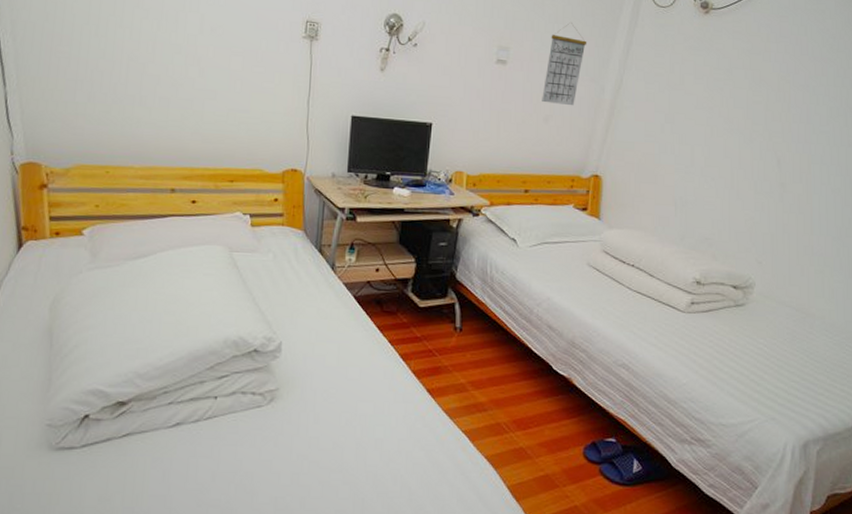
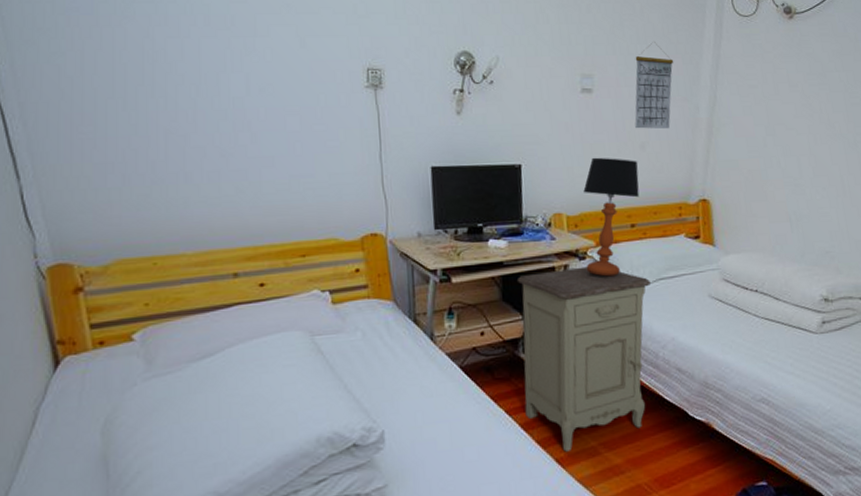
nightstand: none [406,222,535,384] -> present [518,266,650,452]
table lamp: none [478,124,540,235] -> present [583,157,640,277]

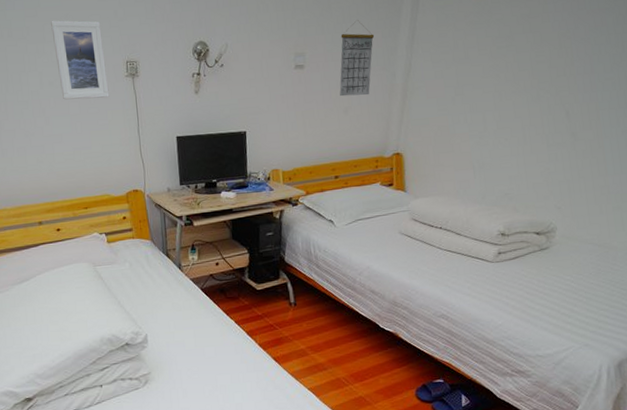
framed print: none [266,9,343,113] -> present [51,20,110,100]
nightstand: present [518,266,650,452] -> none [244,211,350,353]
table lamp: present [583,157,640,277] -> none [296,122,343,219]

